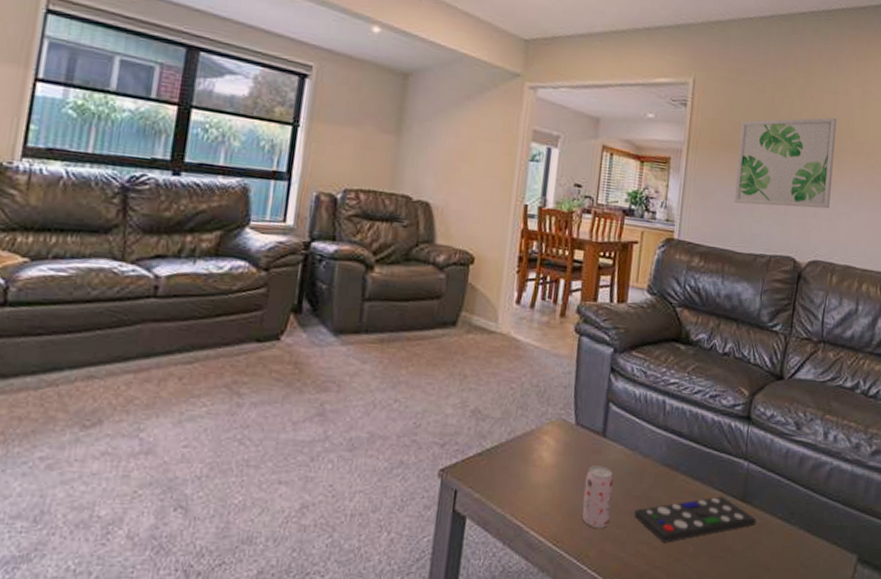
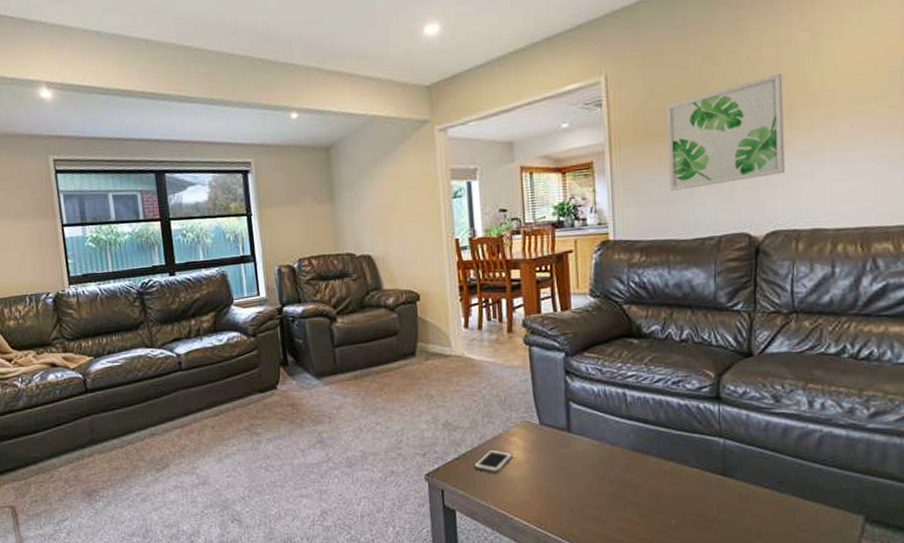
cell phone: none [496,447,541,476] -> present [473,449,513,473]
beverage can: present [581,465,614,528] -> none [557,457,588,510]
remote control: present [634,496,757,543] -> none [610,472,741,518]

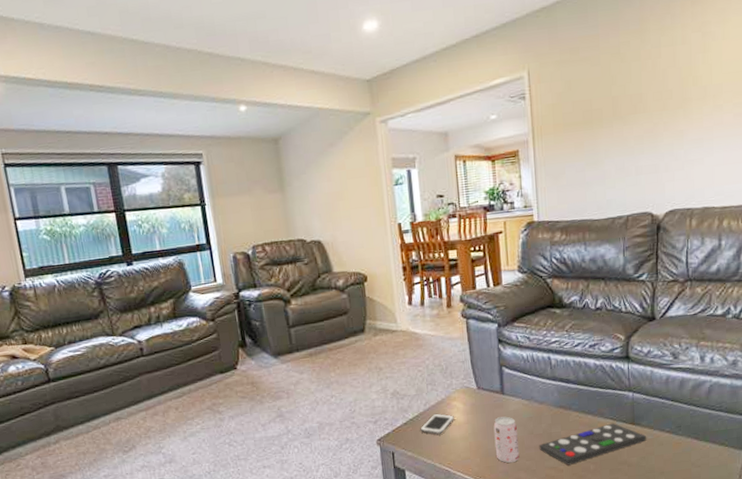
beverage can: none [557,457,588,510] -> present [493,416,520,463]
remote control: none [610,472,741,518] -> present [539,423,647,466]
wall art: present [666,74,785,191] -> none [581,70,680,176]

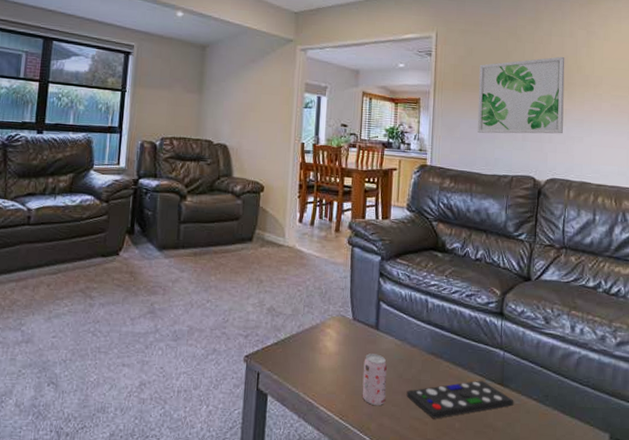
cell phone: present [420,413,454,435] -> none [290,338,326,361]
wall art: none [581,70,680,176] -> present [477,57,565,134]

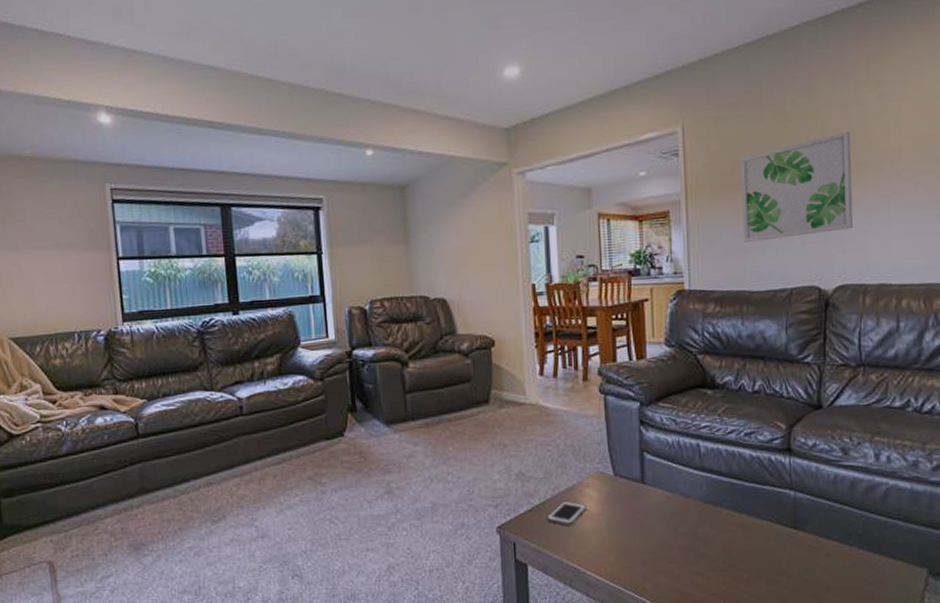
cell phone: none [290,338,326,361] -> present [546,501,586,525]
beverage can: present [362,353,388,405] -> none [631,509,661,564]
remote control: present [406,380,514,419] -> none [683,525,811,572]

